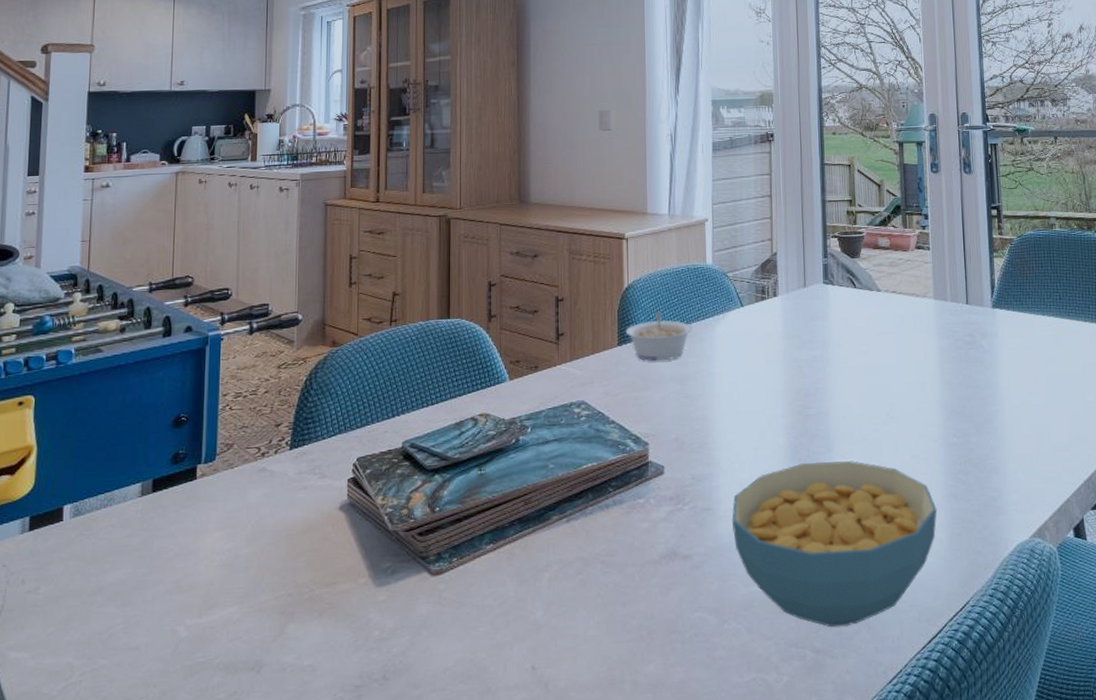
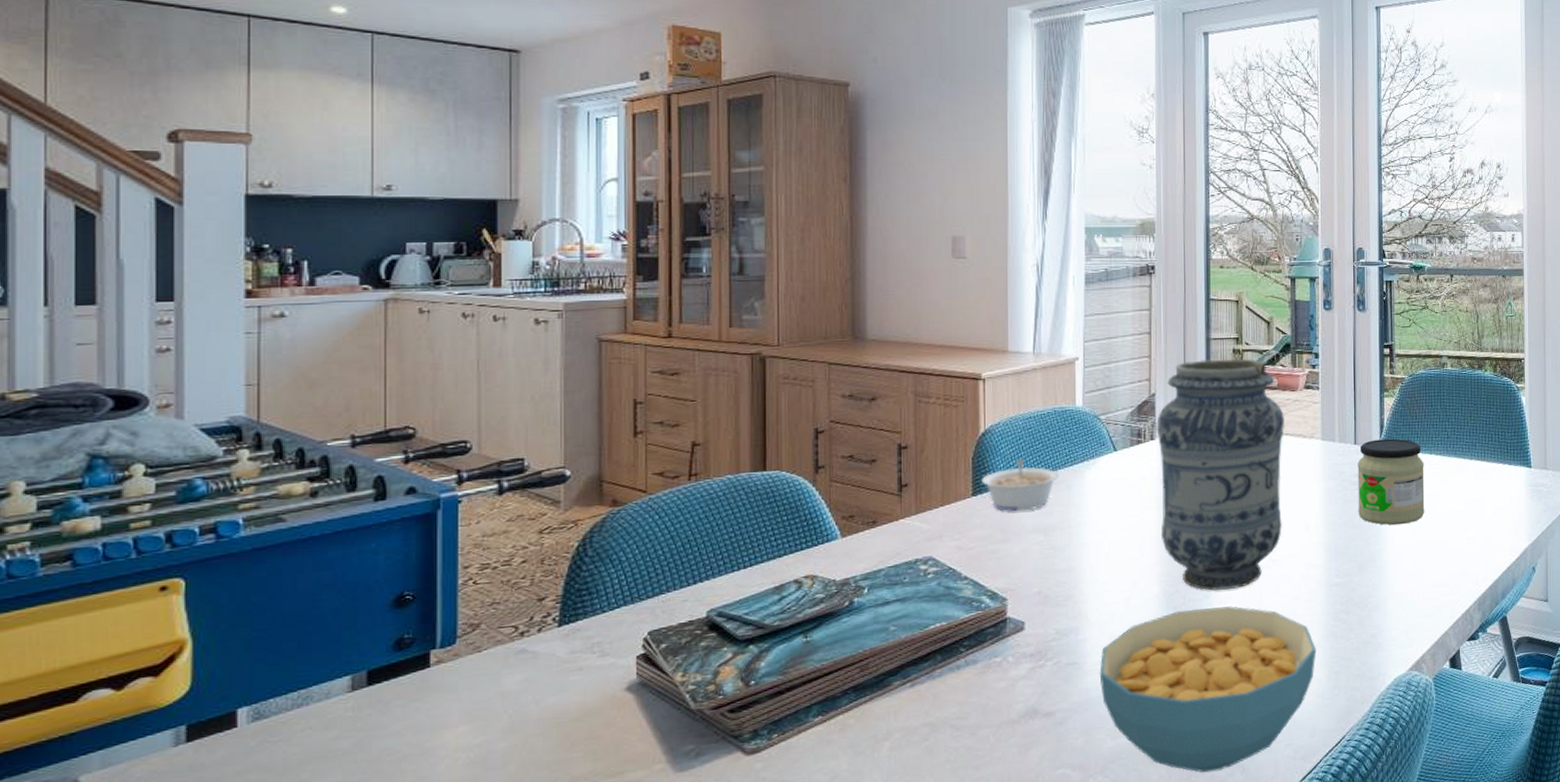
vase: none [778,219,899,445] -> present [1156,358,1285,591]
jar: none [970,299,1040,387] -> present [1357,438,1425,525]

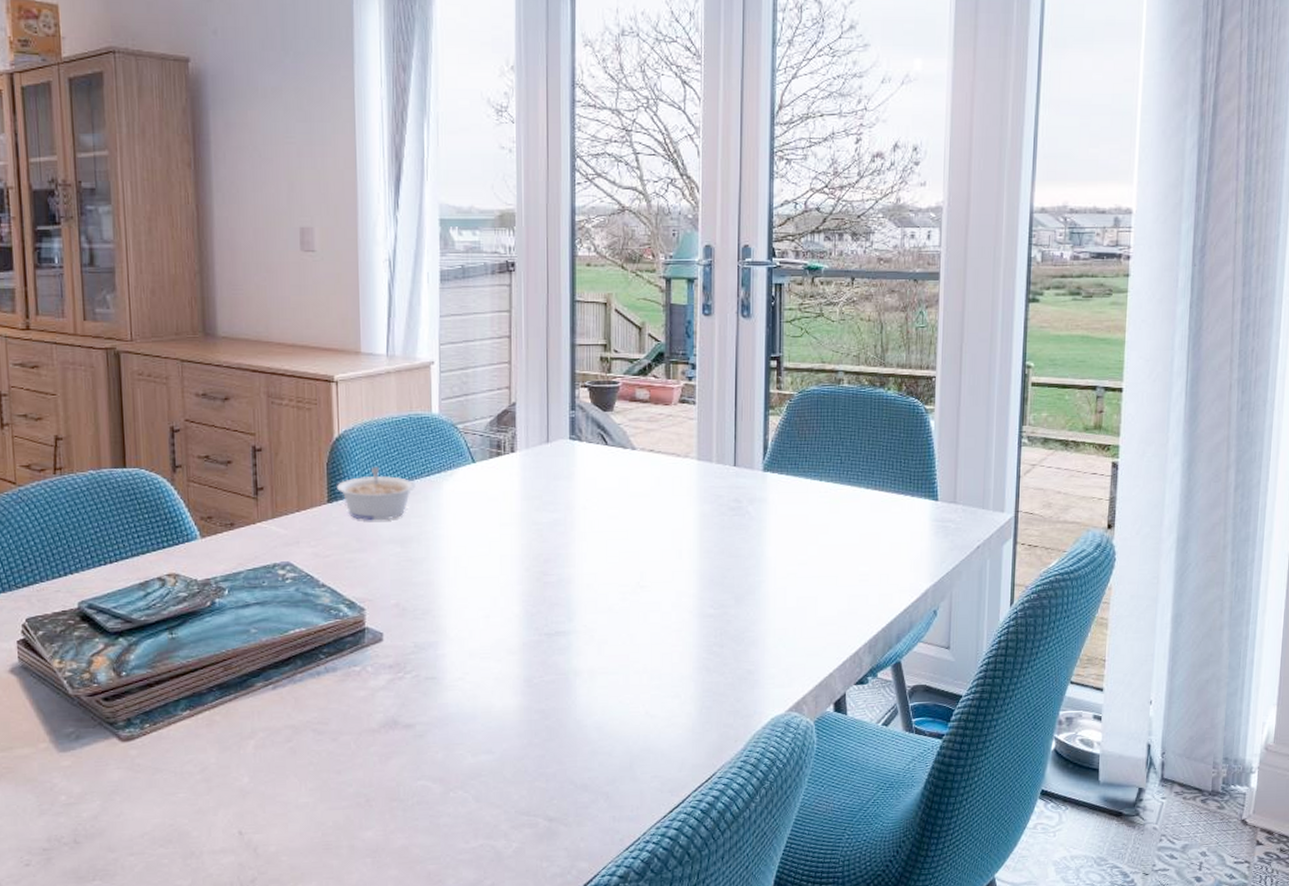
cereal bowl: present [1099,606,1316,773] -> none [459,631,687,797]
vase: present [1156,358,1285,591] -> none [517,367,657,614]
jar: present [1357,438,1425,525] -> none [736,461,813,556]

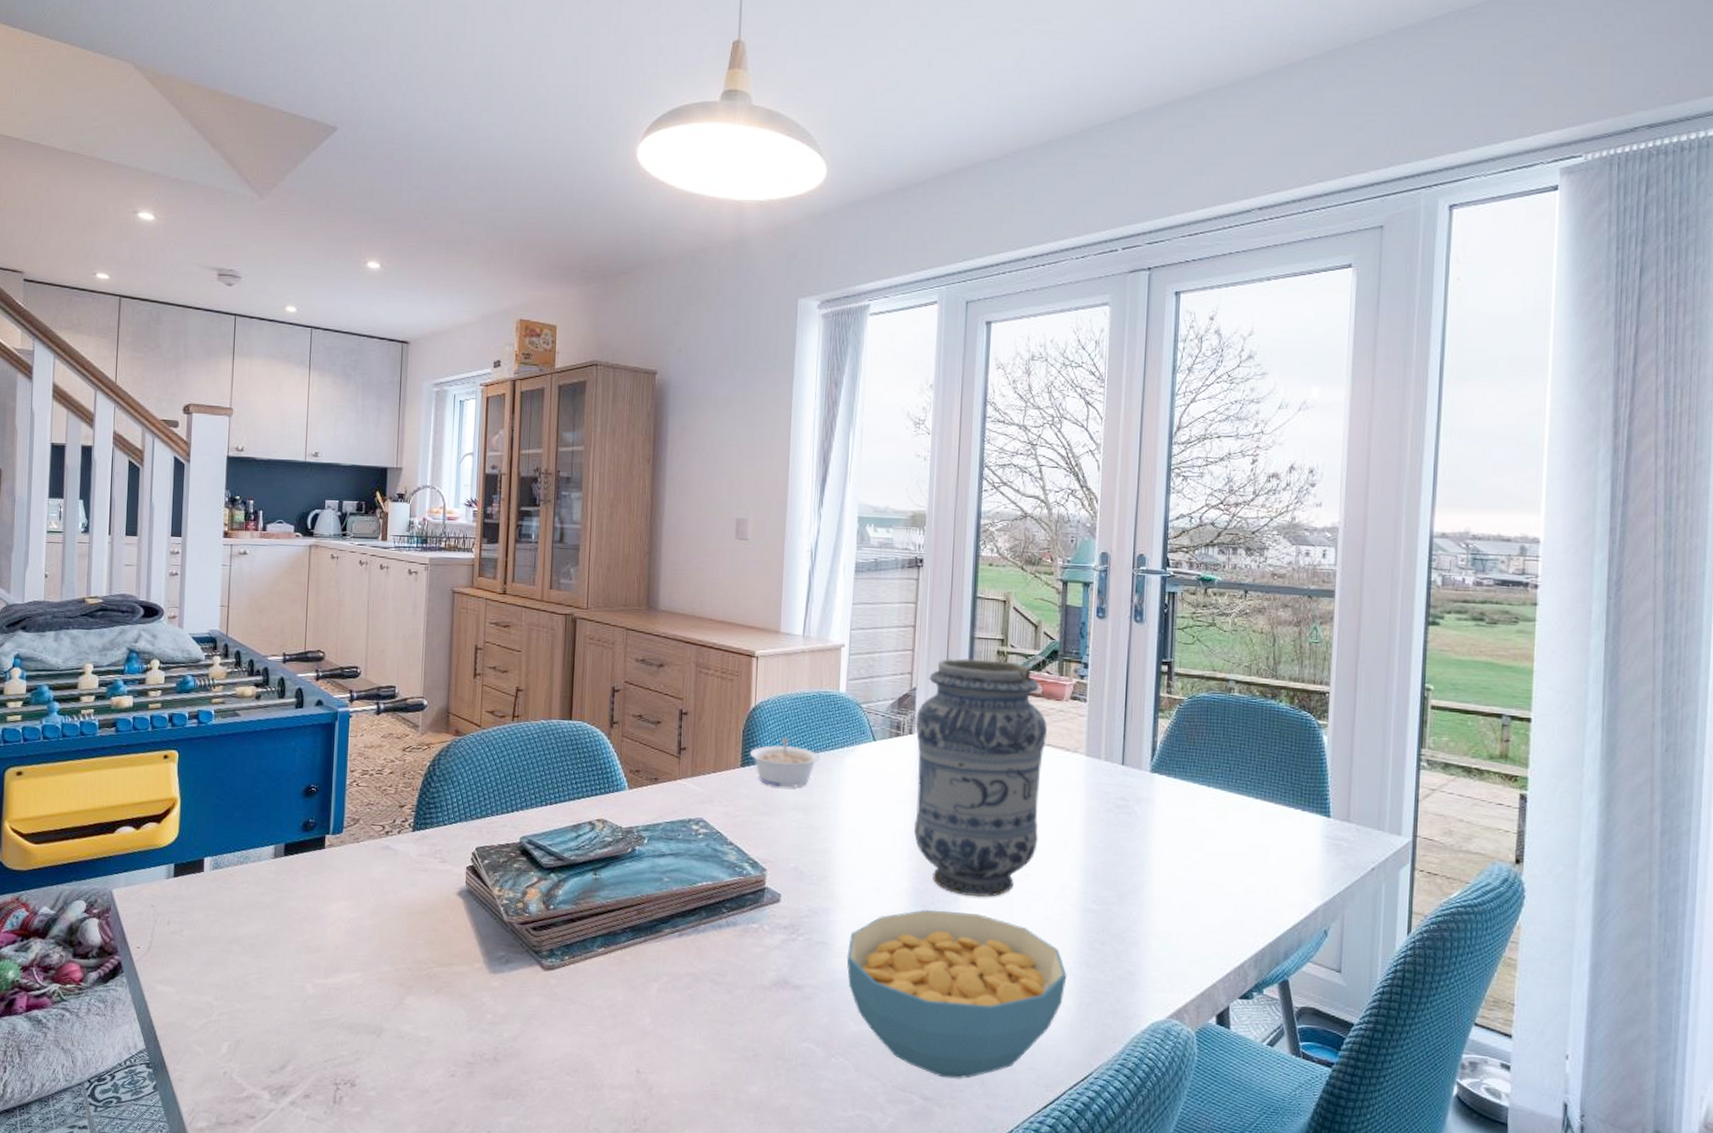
cereal bowl: none [459,631,687,797] -> present [846,909,1067,1079]
vase: none [517,367,657,614] -> present [913,658,1048,898]

